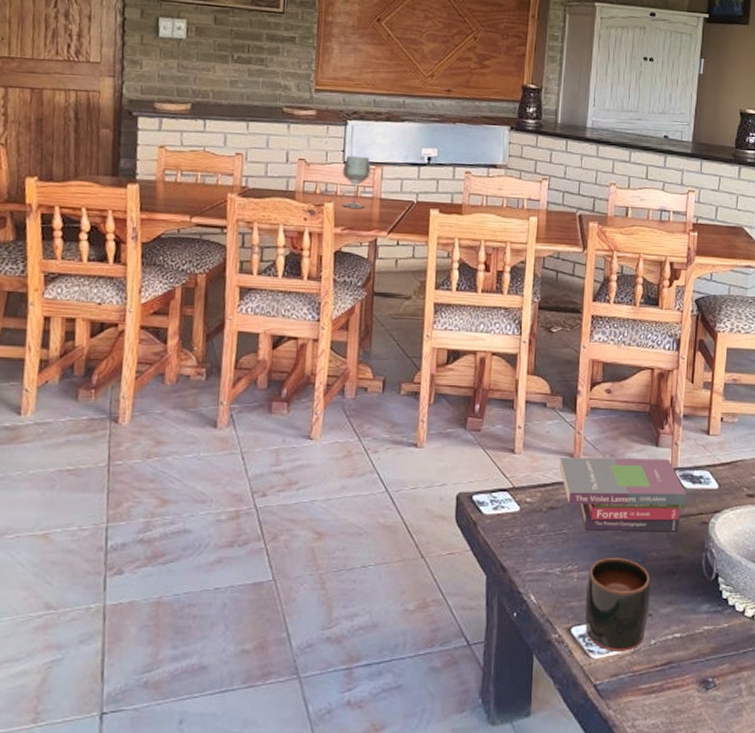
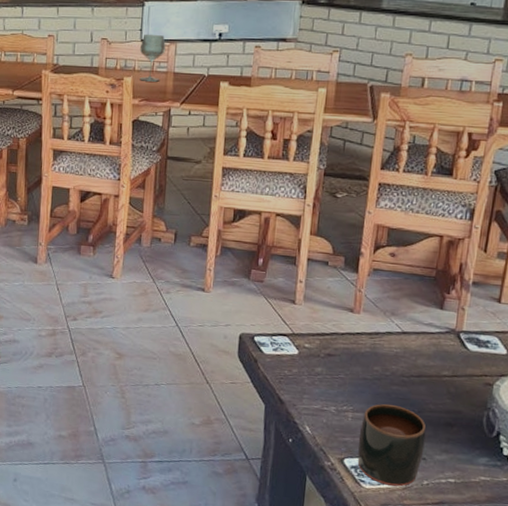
books: present [559,458,686,532] -> none [338,311,471,390]

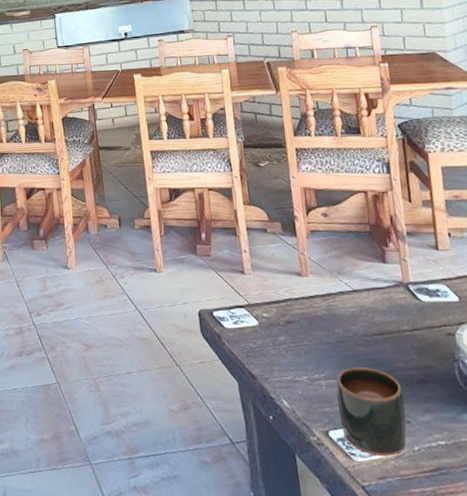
wine glass: present [139,34,166,82] -> none [57,40,81,82]

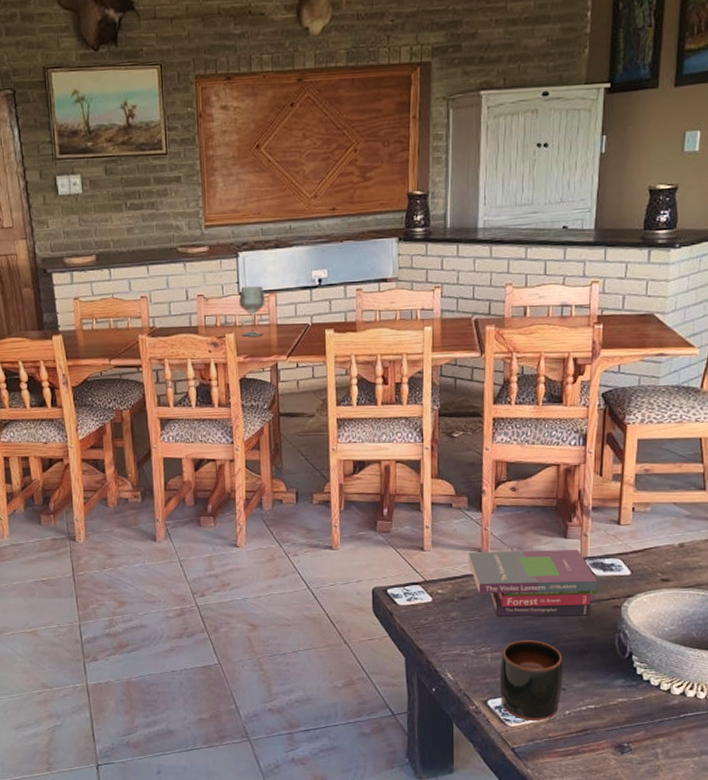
wine glass: none [57,40,81,82] -> present [238,286,265,337]
books: none [288,274,427,343] -> present [468,549,597,617]

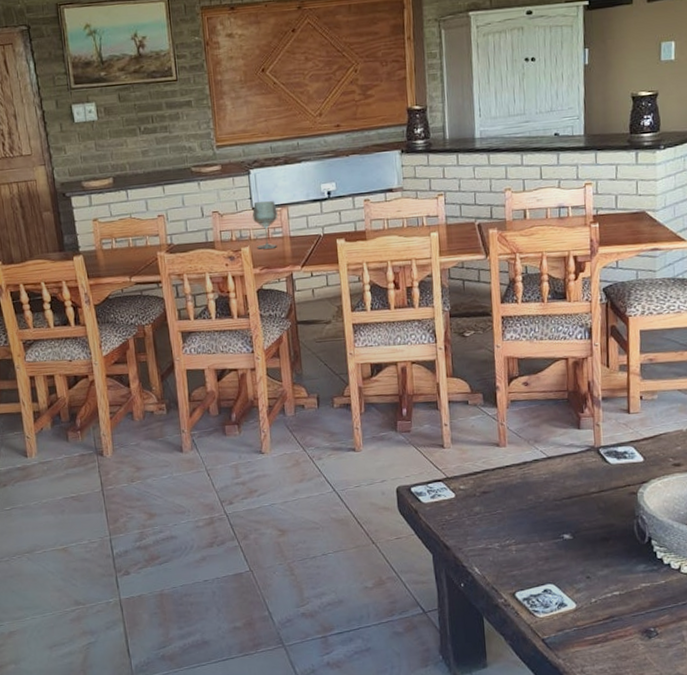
books: present [468,549,597,617] -> none [487,439,613,509]
mug: present [499,639,563,720] -> none [525,530,587,611]

